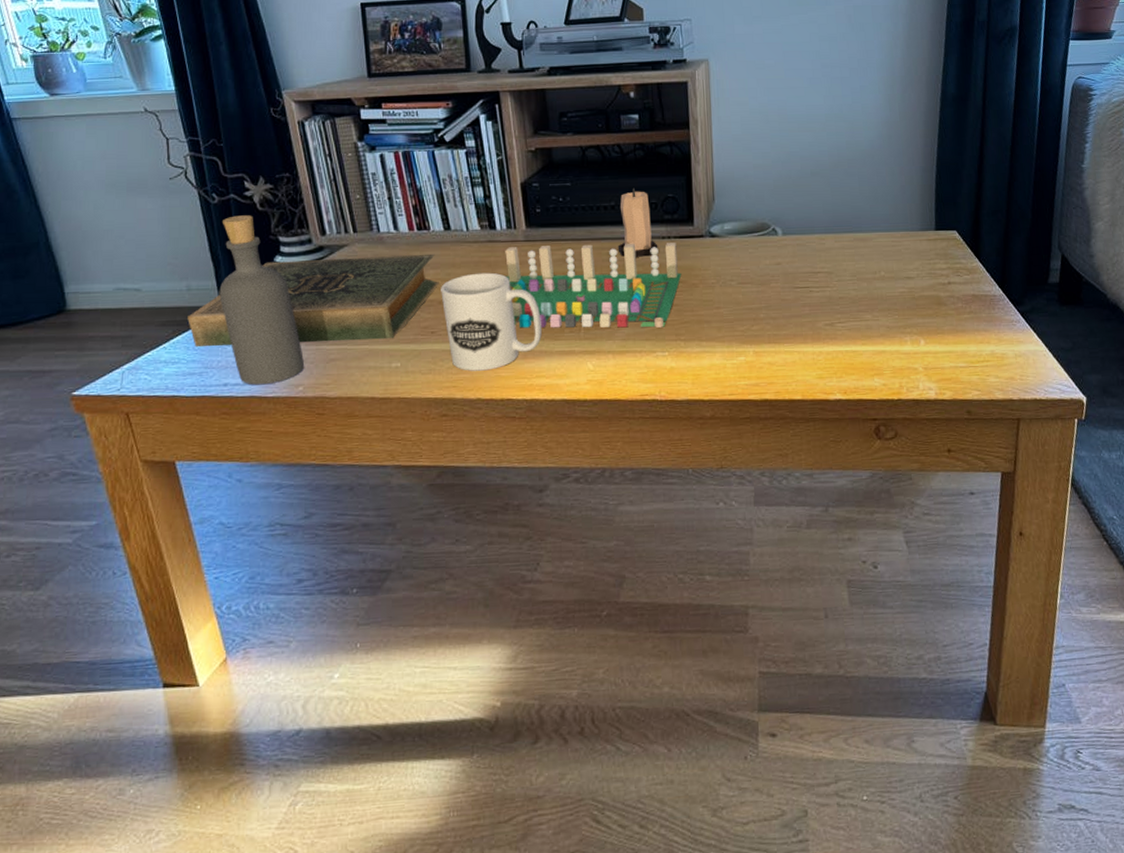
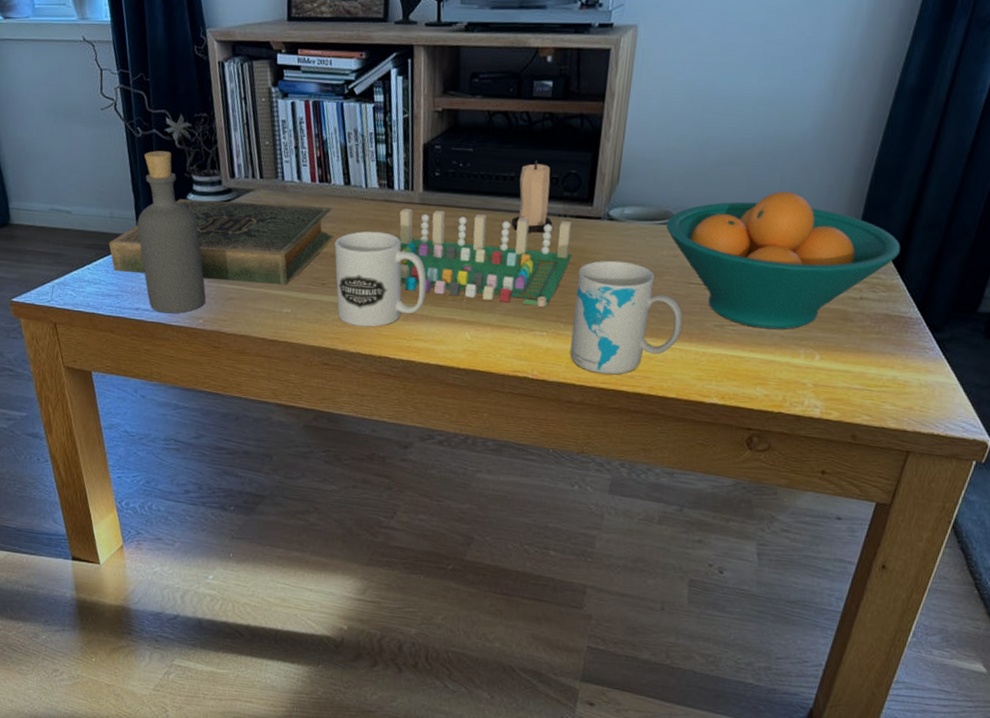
mug: none [690,274,797,386] -> present [570,260,683,375]
fruit bowl: none [764,194,974,322] -> present [666,191,901,330]

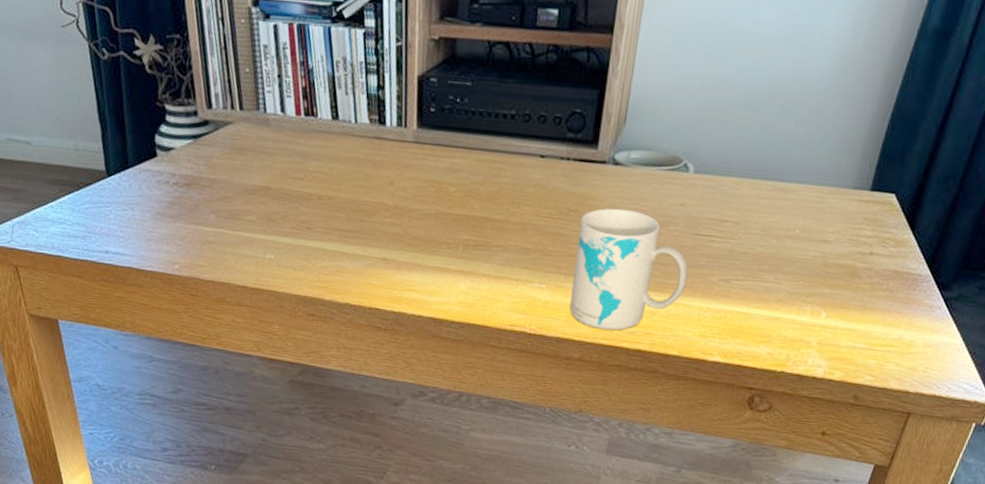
hardback book: present [109,198,334,286] -> none [74,130,321,230]
bottle: present [137,150,206,314] -> none [104,75,182,258]
mug: present [334,231,427,327] -> none [321,171,420,276]
board game: present [397,208,573,307] -> none [389,147,575,257]
candle: present [511,159,553,233] -> none [510,96,555,177]
fruit bowl: present [666,191,901,330] -> none [673,137,914,286]

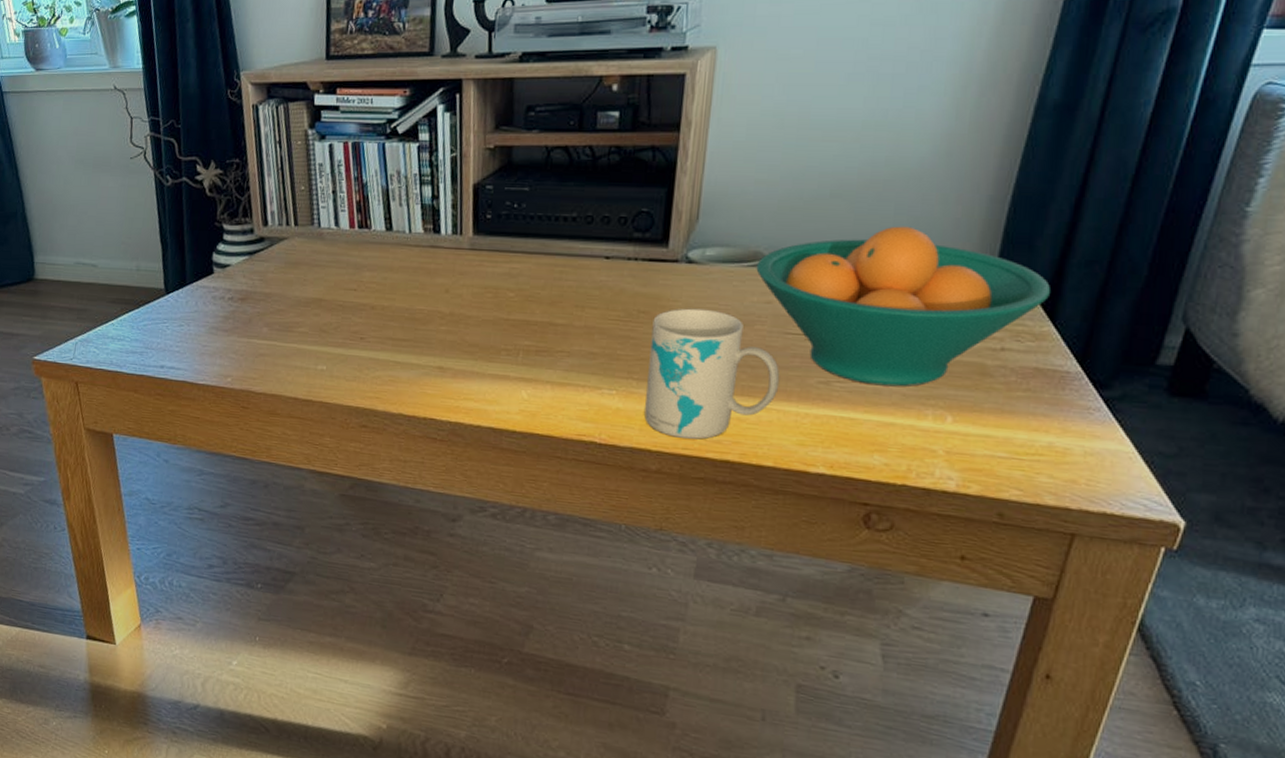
fruit bowl: none [673,137,914,286] -> present [756,226,1052,387]

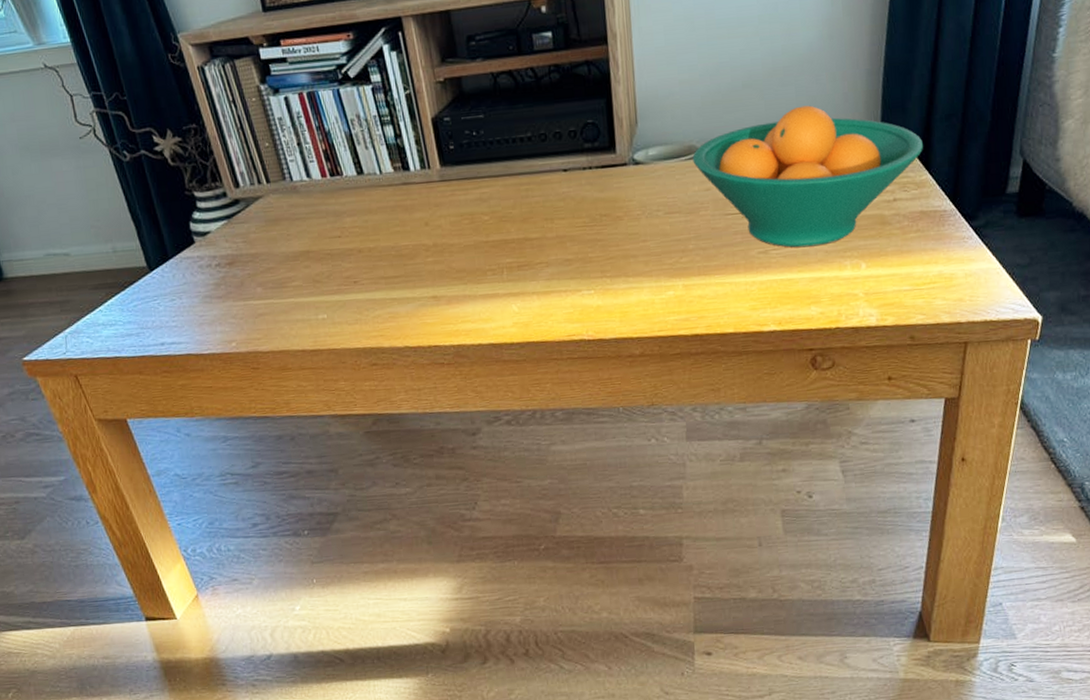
mug: present [644,308,780,440] -> none [614,203,728,322]

